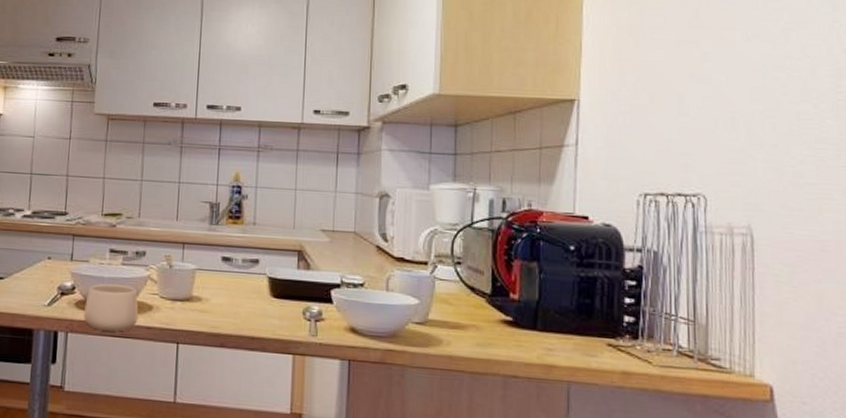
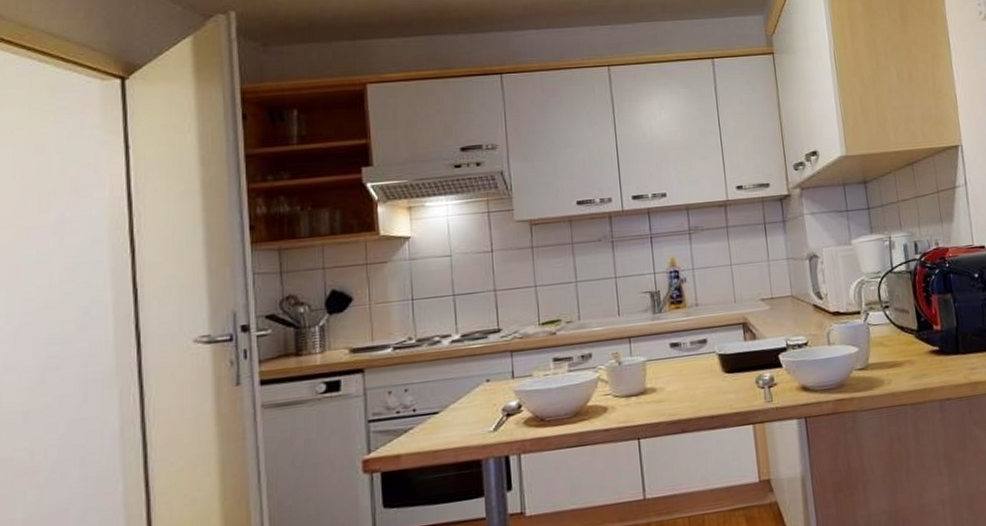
mug: present [83,283,139,332] -> none [534,391,594,445]

